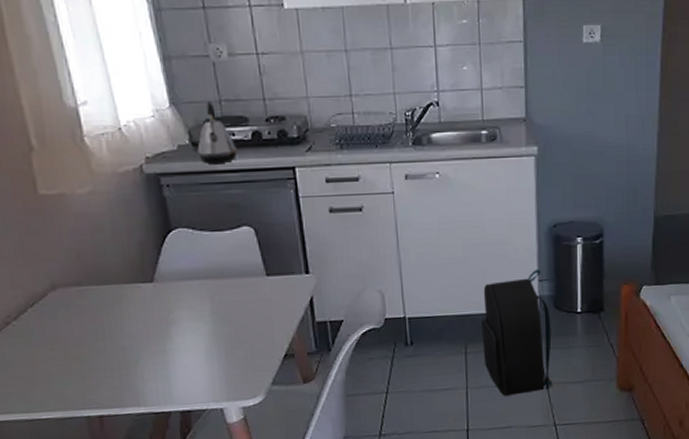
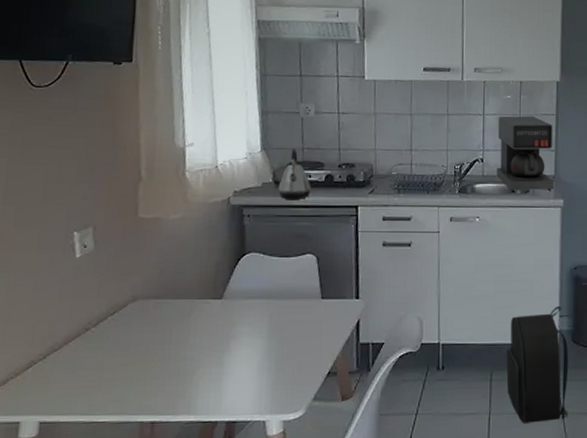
coffee maker: none [453,44,525,141] -> present [496,115,553,192]

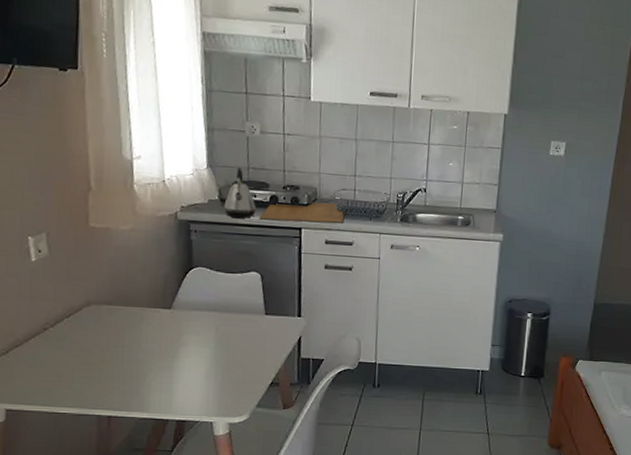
chopping board: none [314,178,403,200] -> present [259,202,346,223]
coffee maker: present [496,115,553,192] -> none [438,146,498,225]
backpack: present [506,305,569,423] -> none [437,335,498,440]

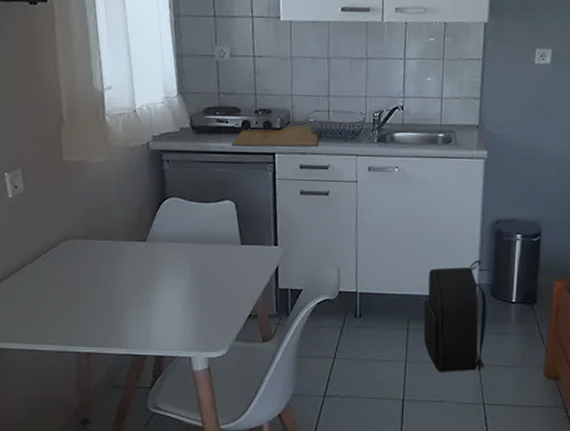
kettle: present [224,167,257,219] -> none [195,93,229,146]
backpack: none [437,335,498,440] -> present [423,259,487,372]

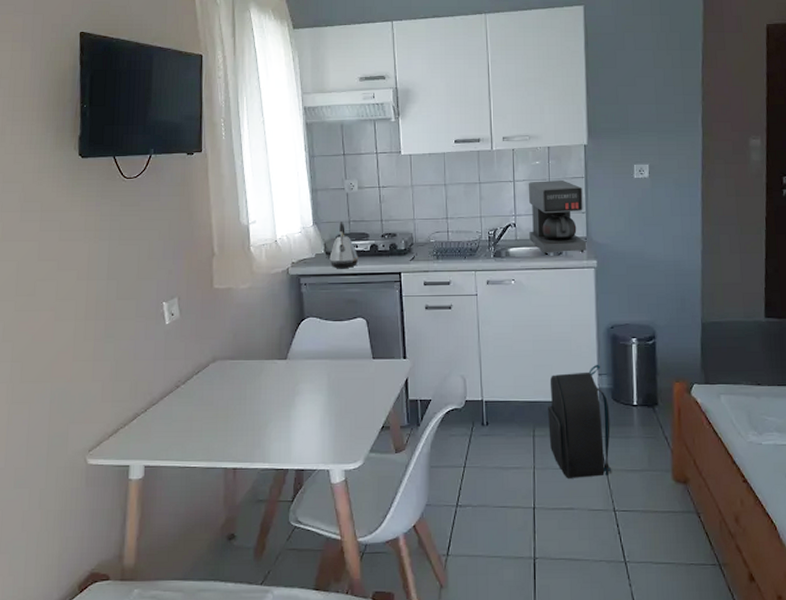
kettle: none [195,93,229,146] -> present [329,222,359,269]
chopping board: present [231,125,321,147] -> none [361,246,442,268]
coffee maker: none [417,60,478,142] -> present [528,179,586,255]

